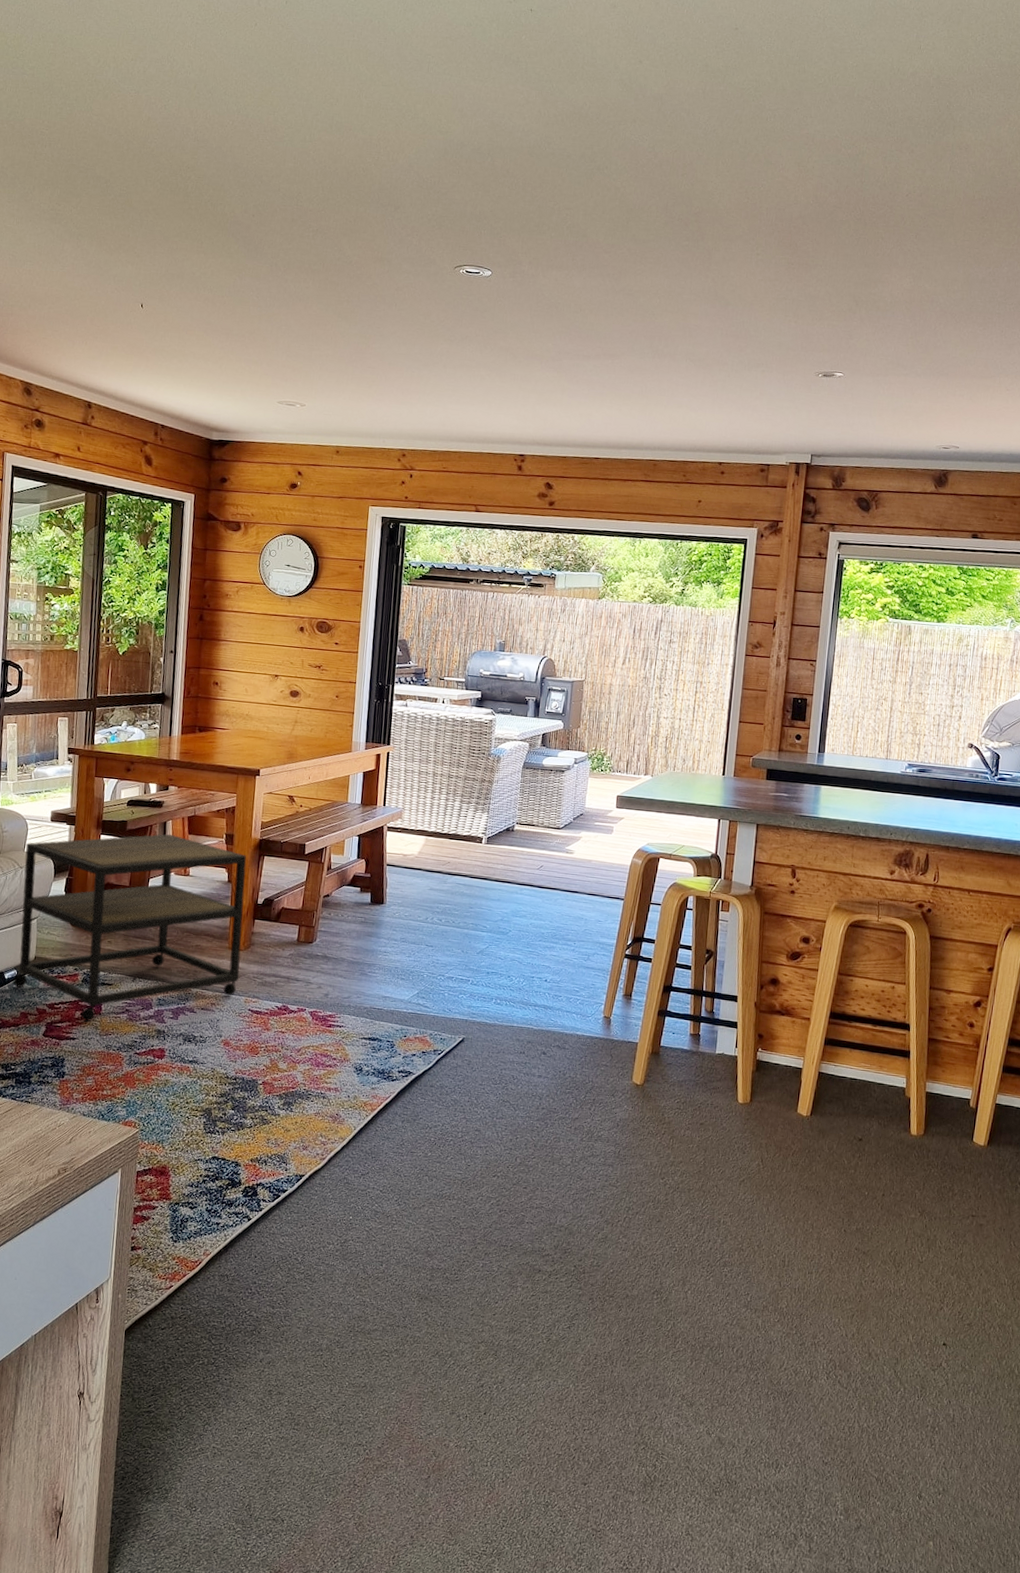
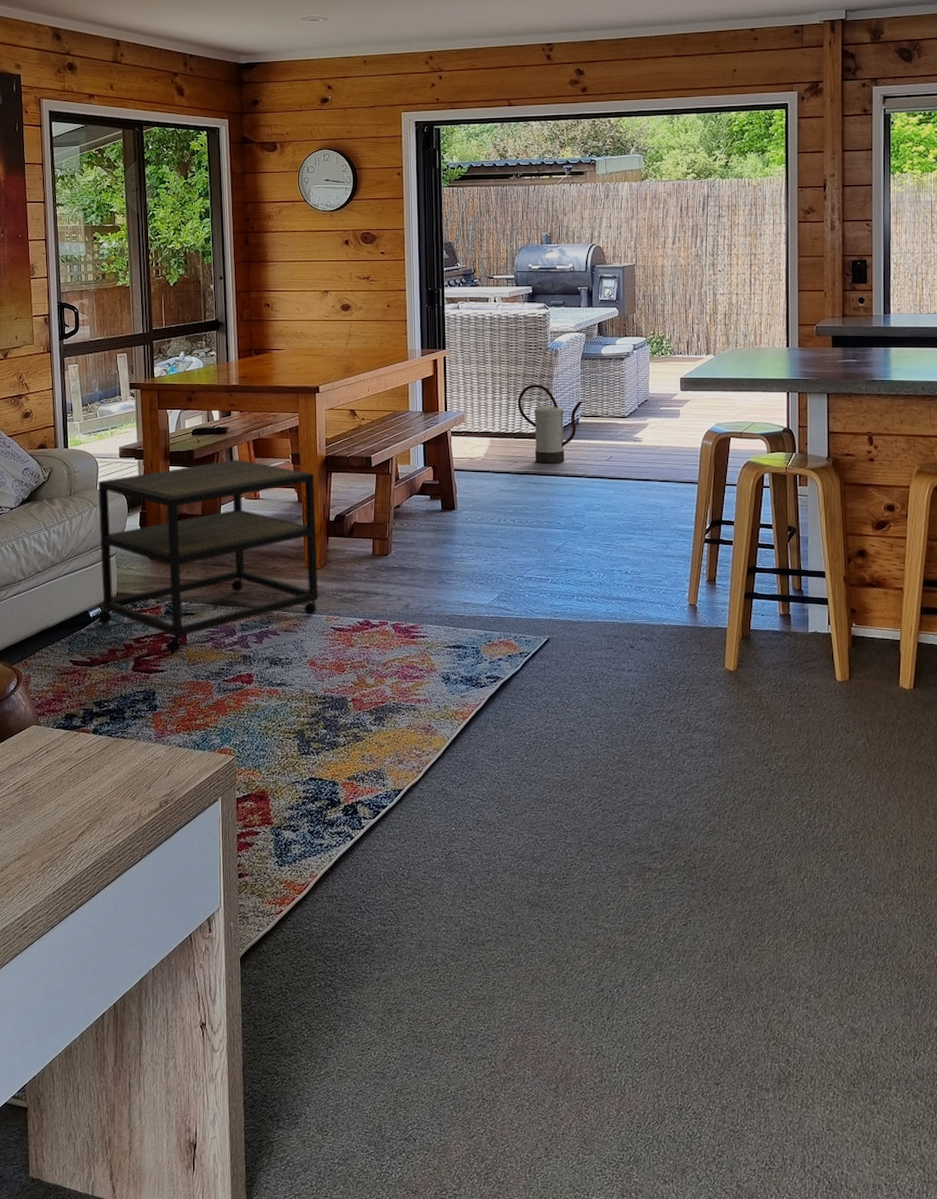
watering can: none [455,788,520,868] -> present [517,384,583,464]

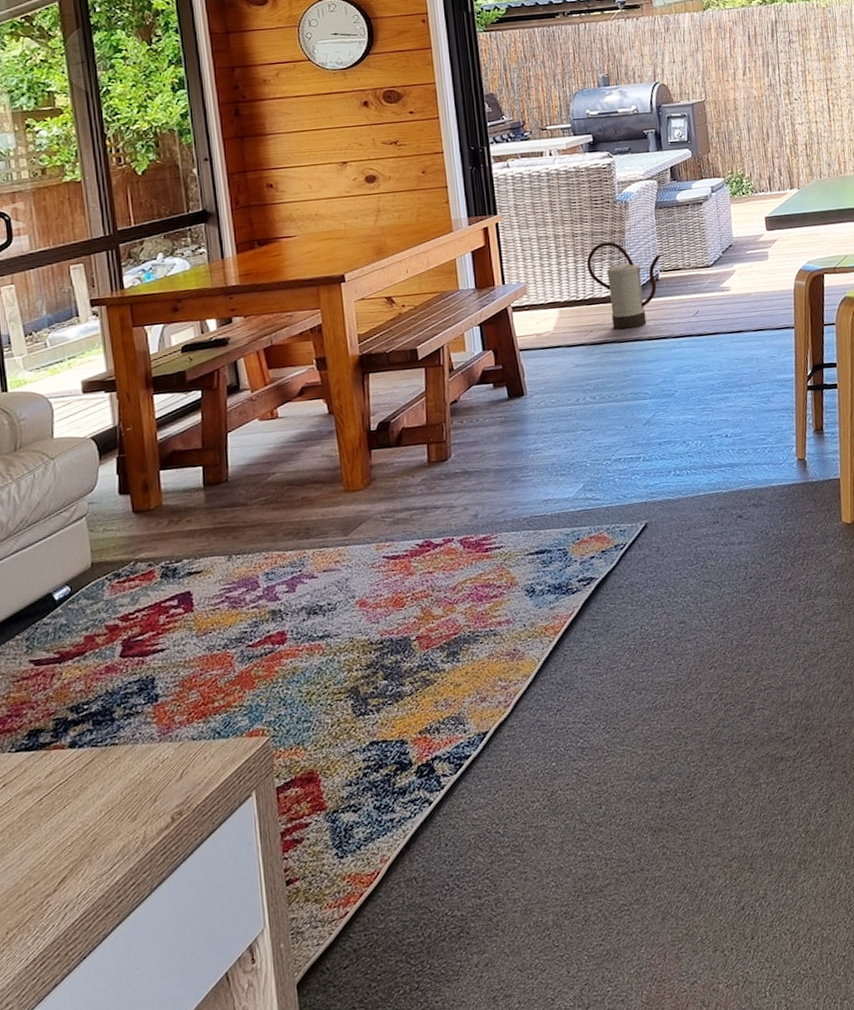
side table: present [98,459,319,653] -> none [54,374,364,626]

